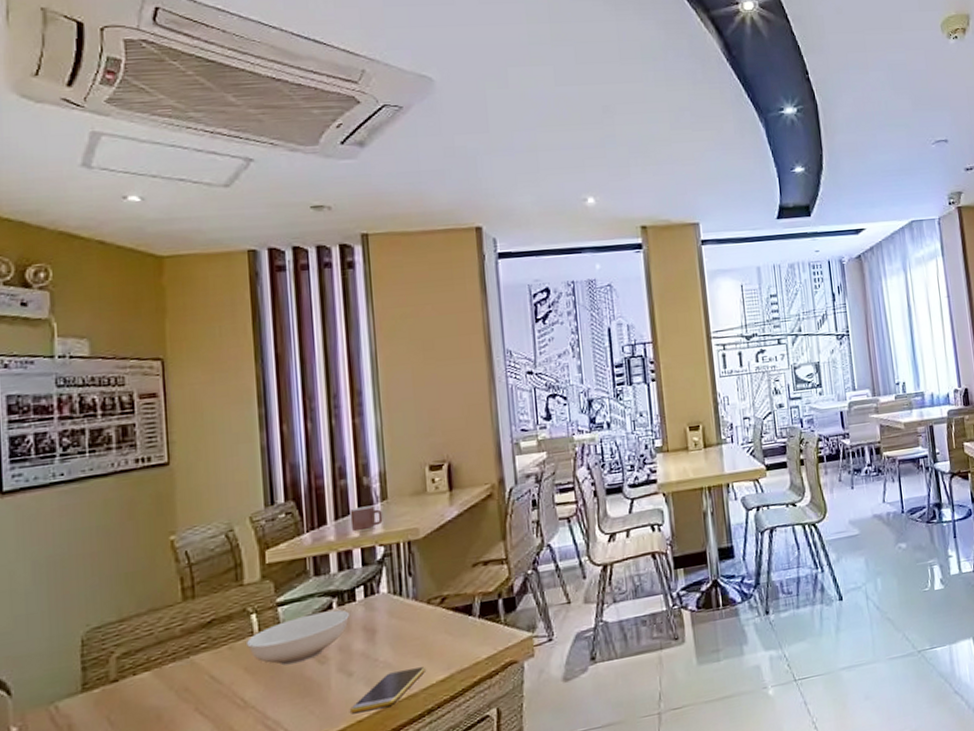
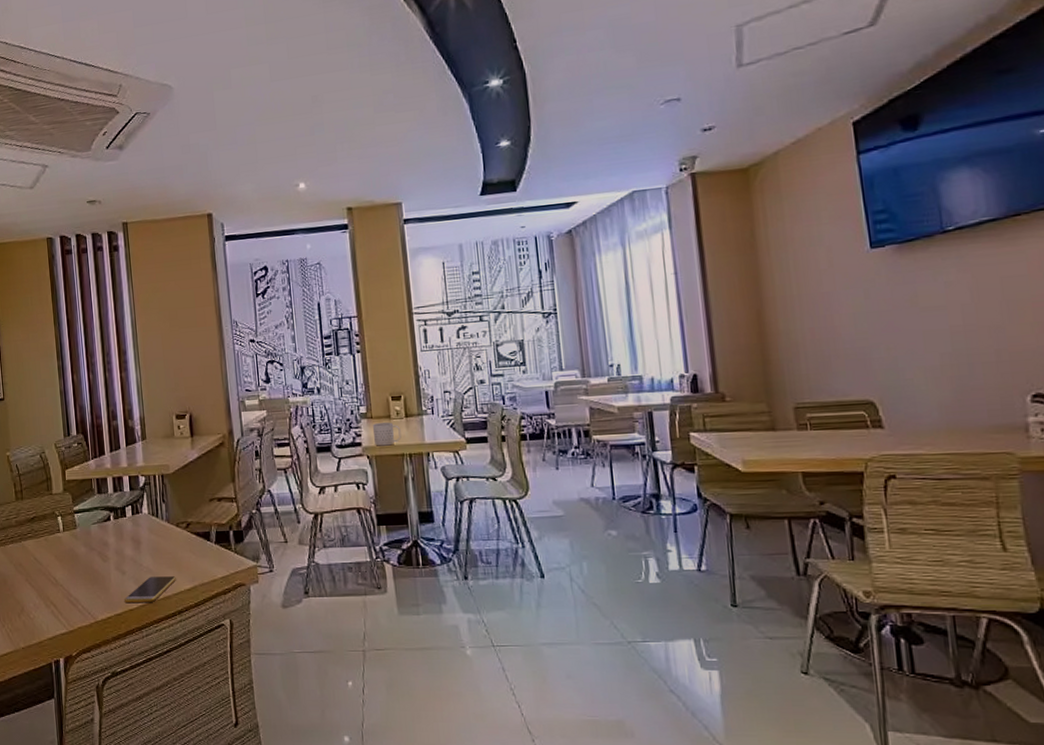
bowl: present [245,609,351,665] -> none [55,522,123,558]
mug: present [350,505,383,533] -> none [120,443,143,464]
mug: none [668,454,700,482] -> present [372,422,402,446]

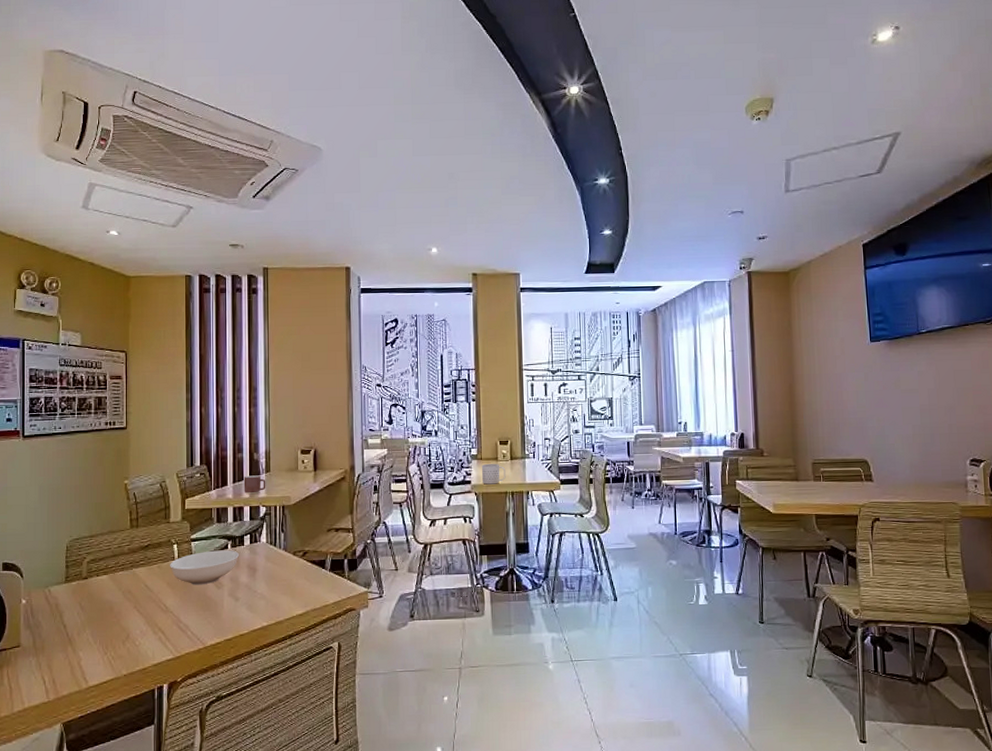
bowl: none [55,522,123,558] -> present [169,550,240,585]
mug: none [120,443,143,464] -> present [243,475,266,495]
smartphone: present [124,576,176,604] -> none [235,602,289,629]

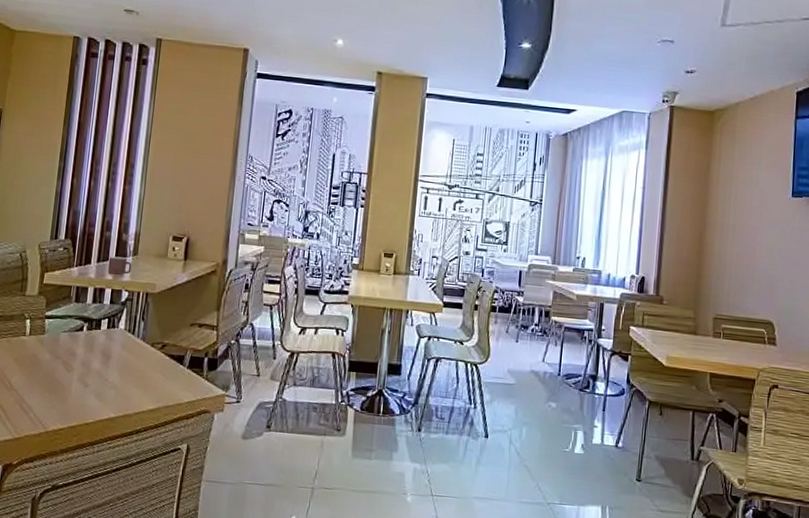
bowl: present [169,550,240,585] -> none [19,330,95,366]
mug: present [481,464,506,485] -> none [360,275,387,299]

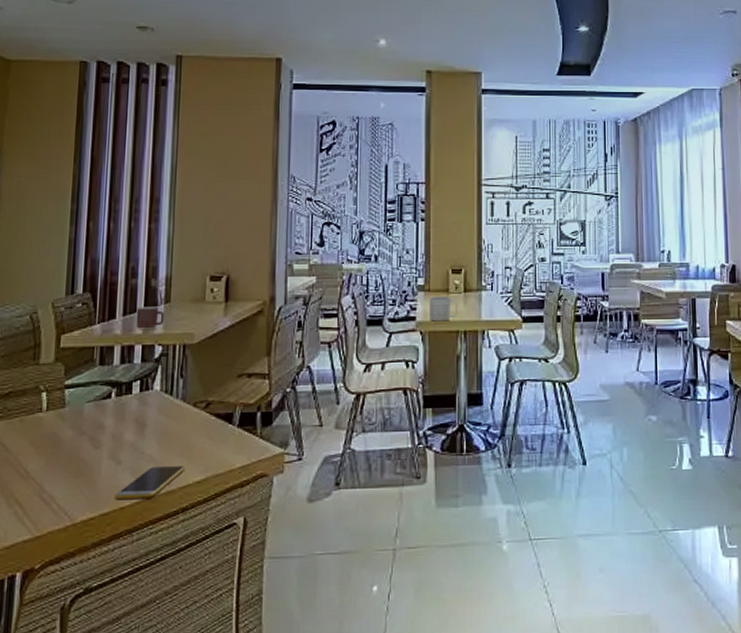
smartphone: none [80,393,140,419] -> present [114,466,184,500]
mug: none [360,275,387,299] -> present [428,297,458,322]

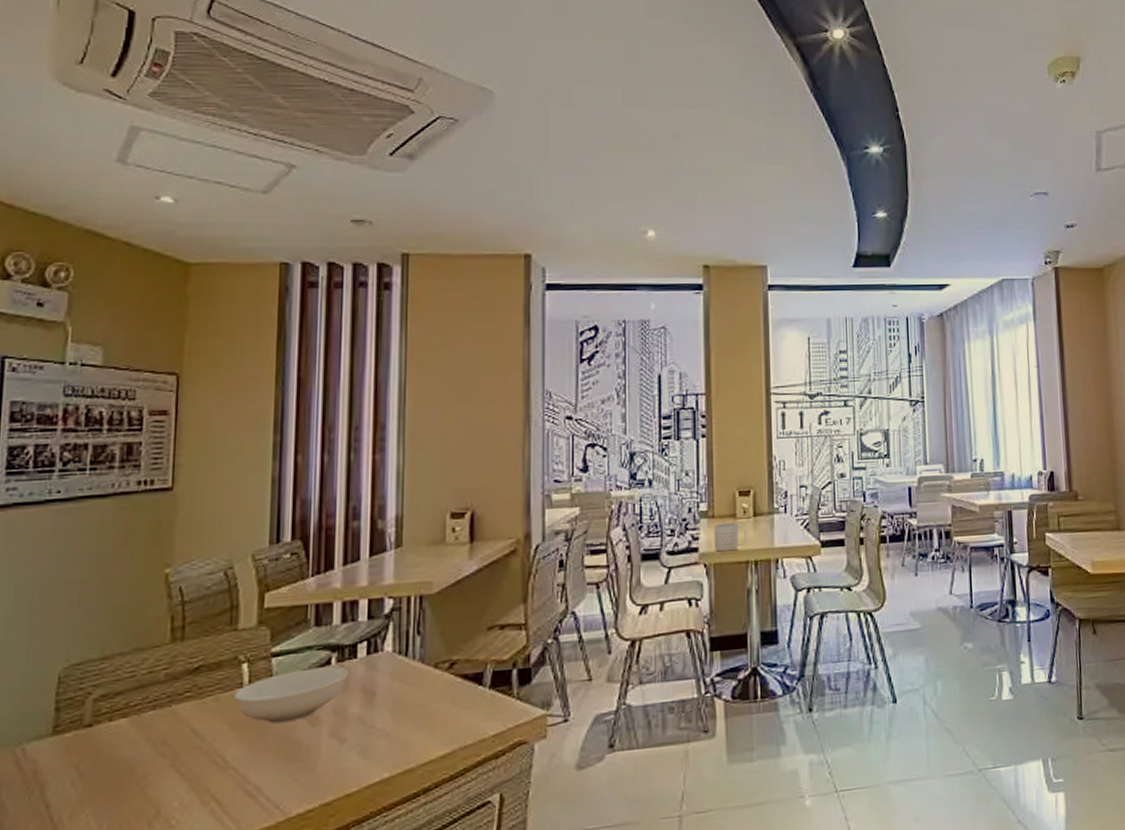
bowl: none [34,399,126,444] -> present [233,666,350,724]
smartphone: present [114,466,184,500] -> none [337,739,425,786]
mug: present [136,306,165,330] -> none [360,552,395,582]

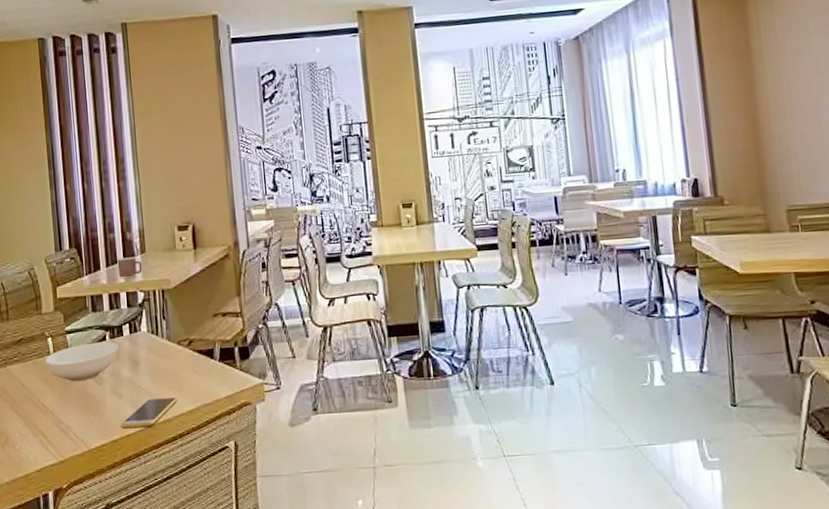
smartphone: none [337,739,425,786] -> present [120,398,177,429]
mug: none [360,552,395,582] -> present [117,257,143,279]
mug: present [713,523,747,552] -> none [382,230,413,255]

